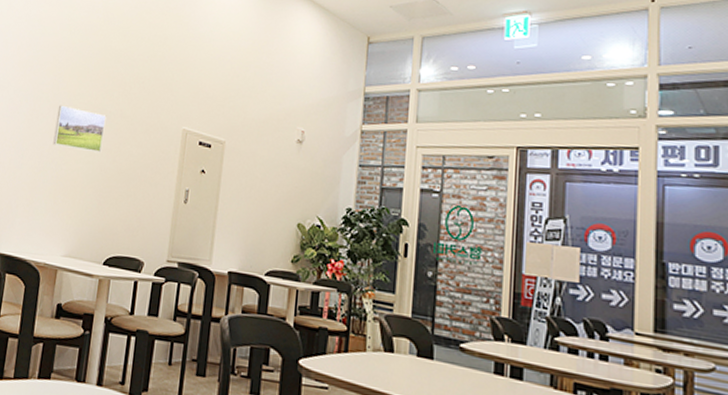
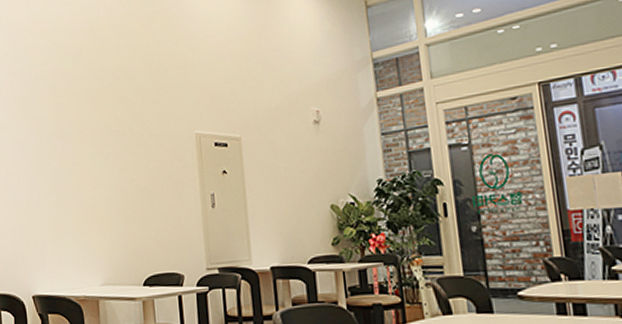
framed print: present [53,105,107,153] -> none [64,133,118,176]

